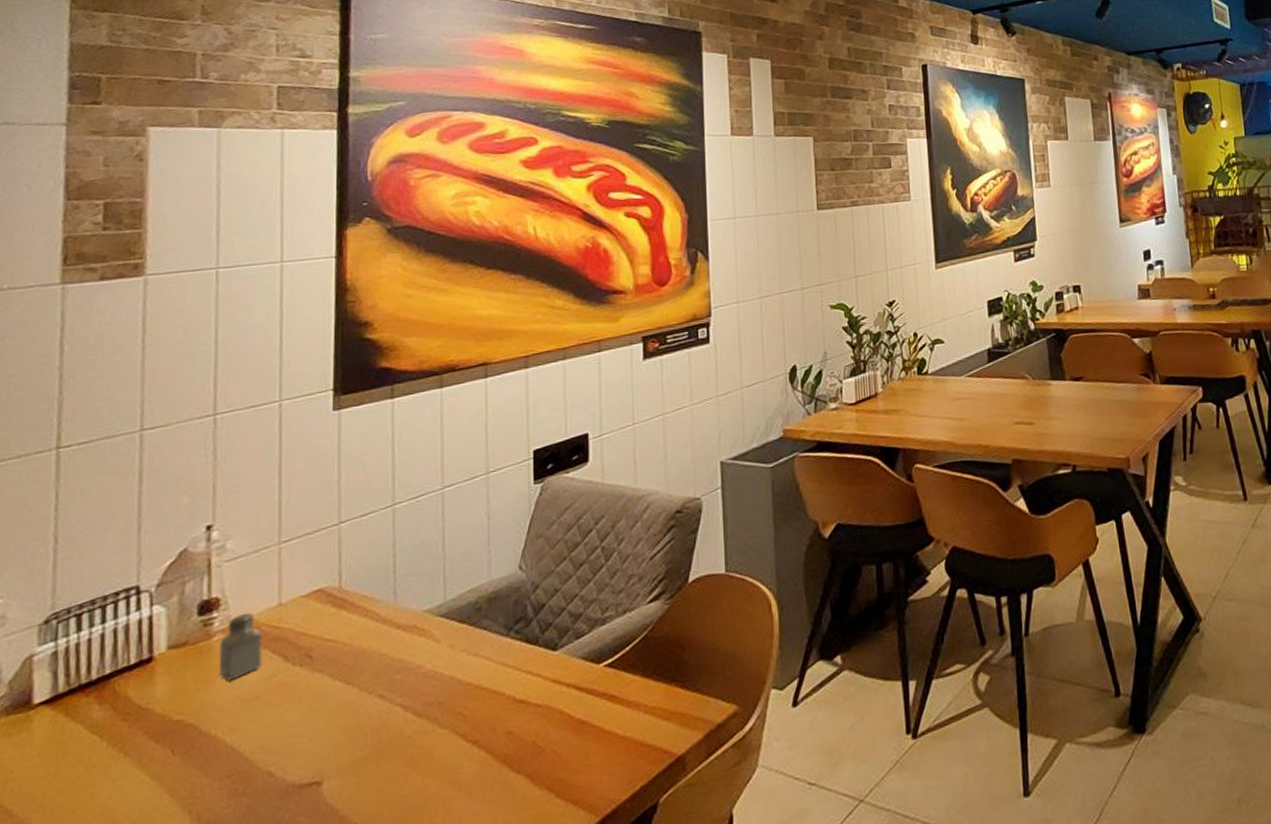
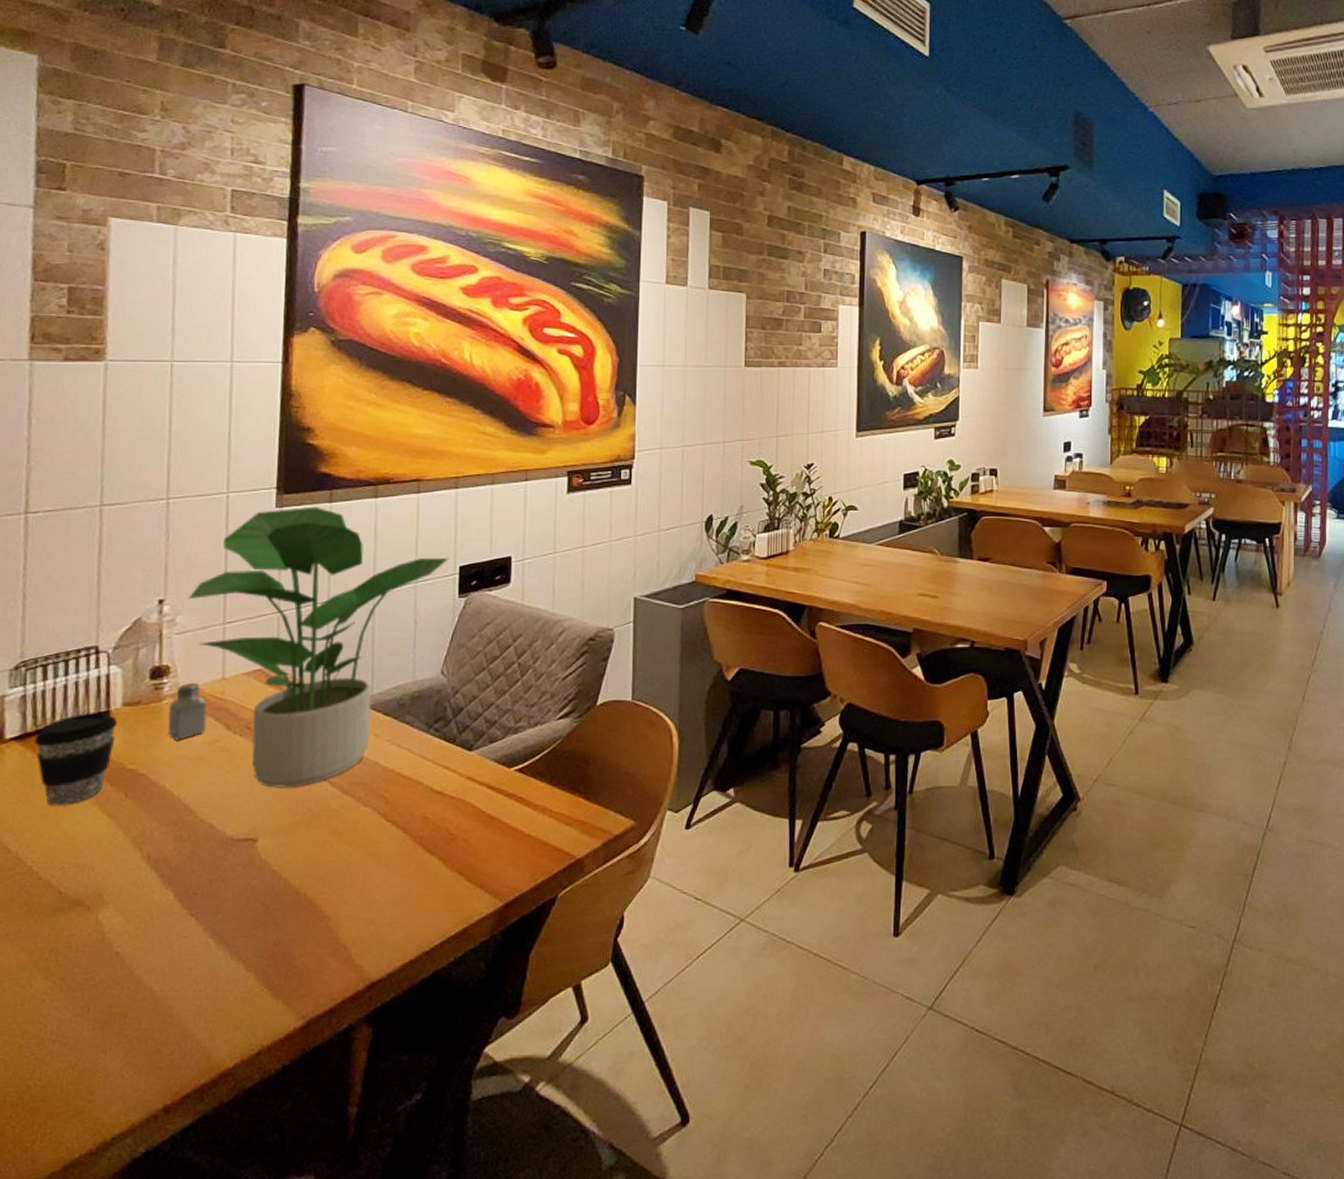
coffee cup: none [67,658,162,775] -> present [35,712,117,806]
potted plant: none [239,404,522,721] -> present [188,506,449,788]

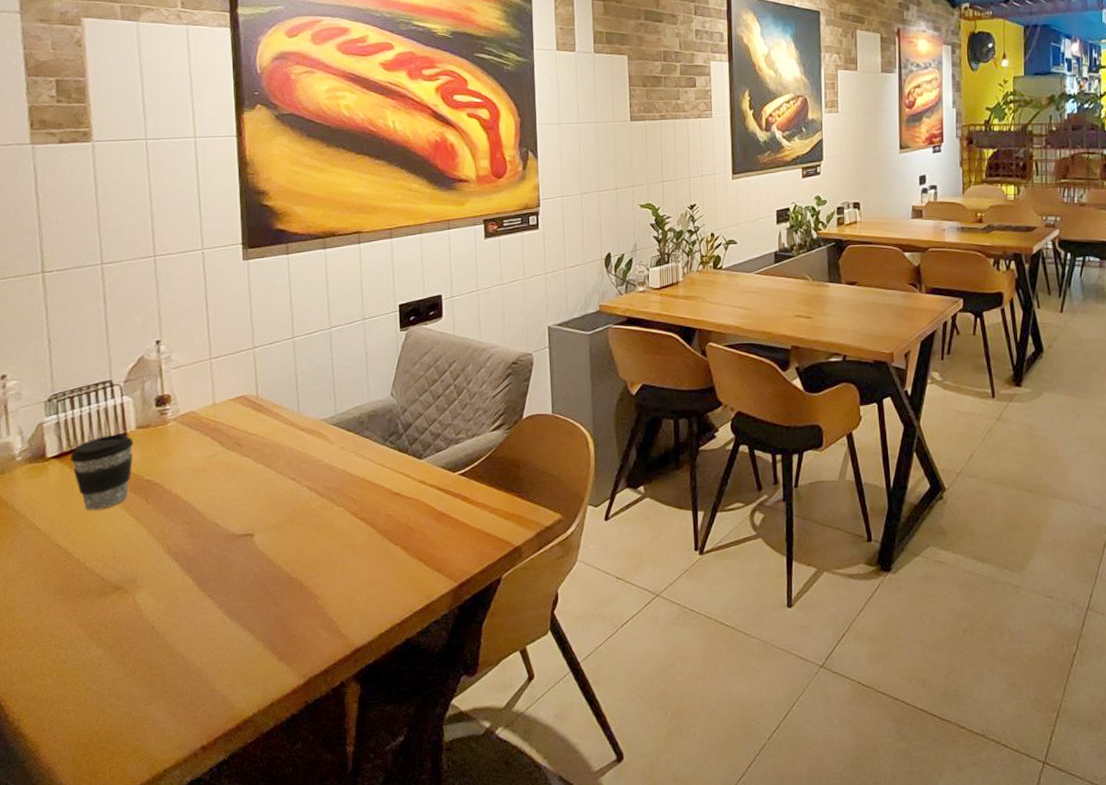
saltshaker: present [168,682,207,740] -> none [173,408,204,456]
potted plant: present [188,506,449,788] -> none [179,258,390,493]

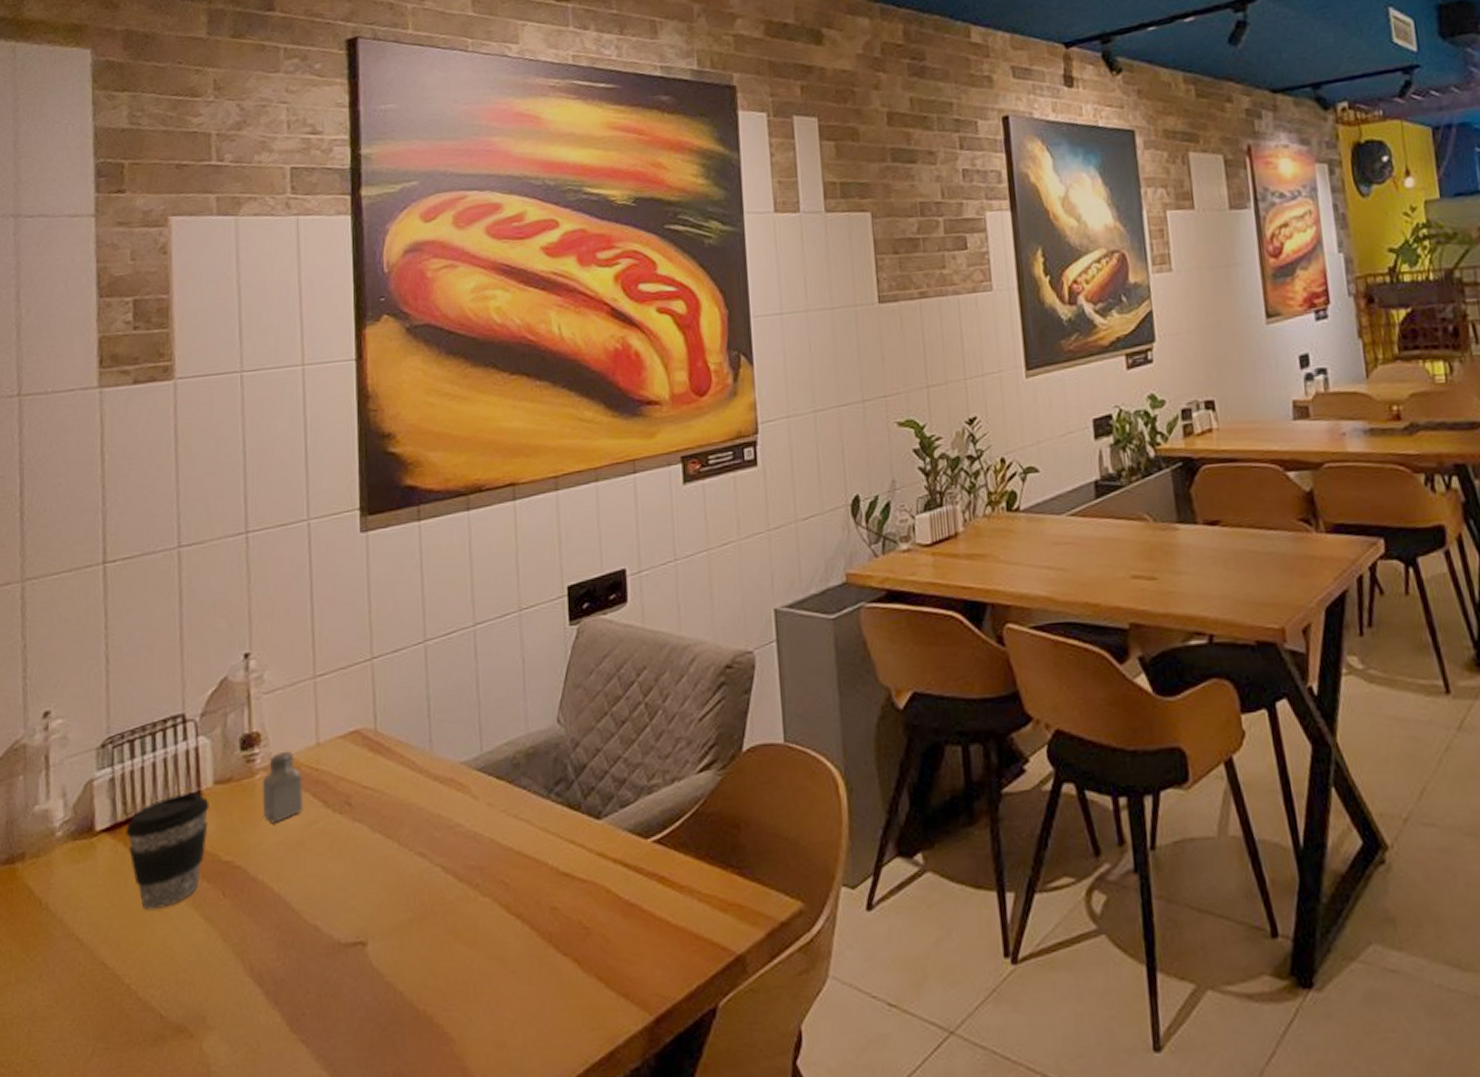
saltshaker: none [173,408,204,456] -> present [262,750,303,823]

